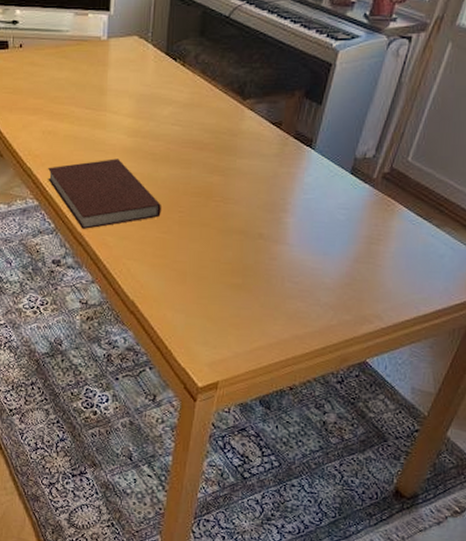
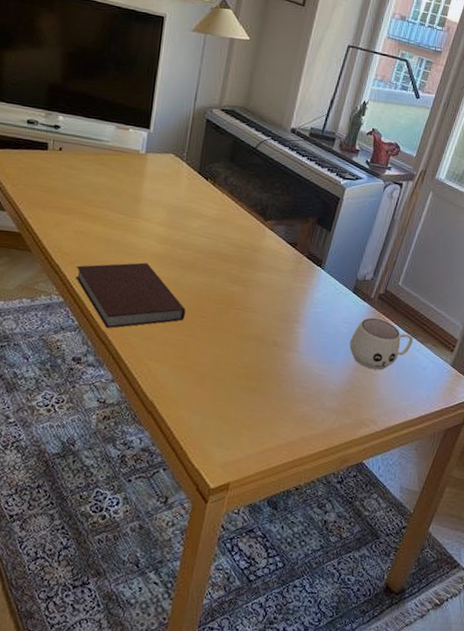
mug: none [348,202,427,261] -> present [349,318,413,371]

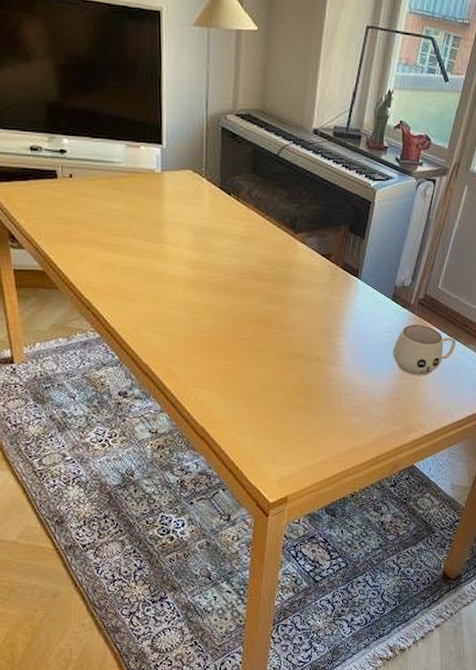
notebook: present [76,262,185,328] -> none [108,290,225,360]

